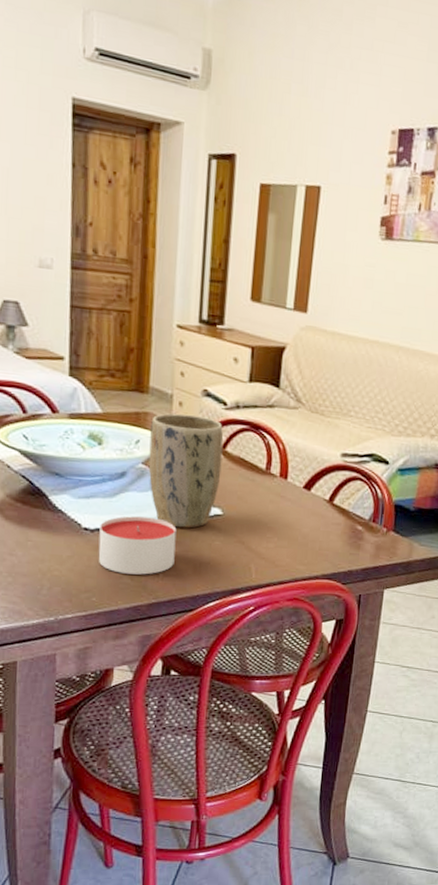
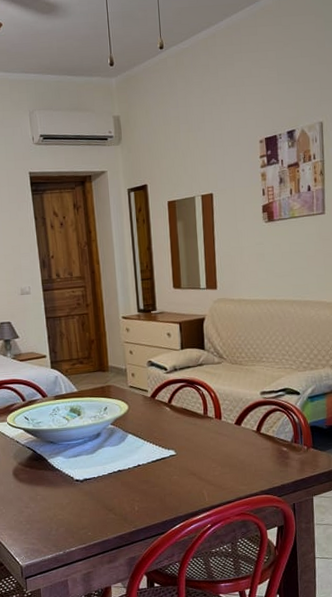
candle: present [98,516,177,575] -> none [87,464,145,511]
plant pot: present [148,413,224,528] -> none [113,381,171,470]

